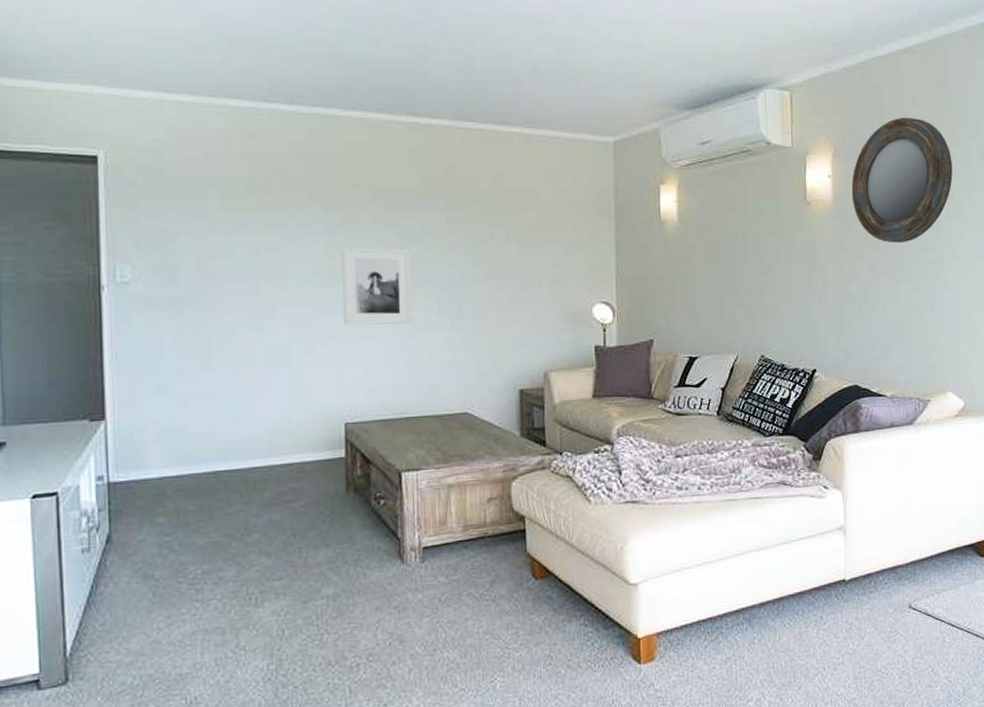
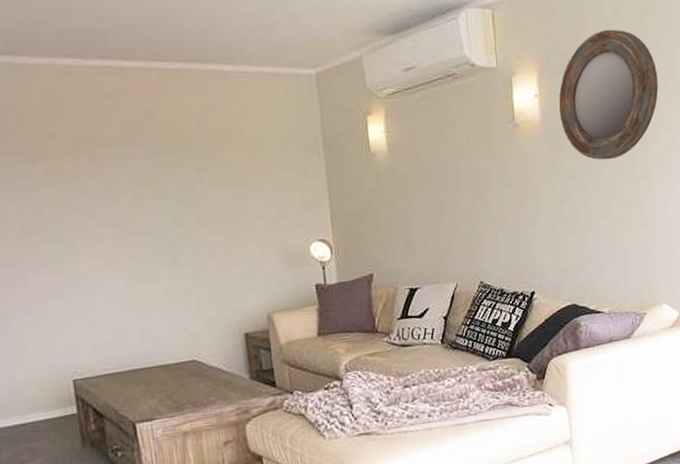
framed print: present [342,247,412,325] -> none [47,199,129,282]

